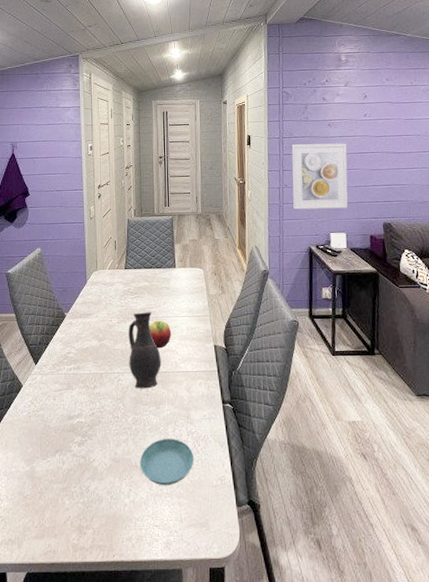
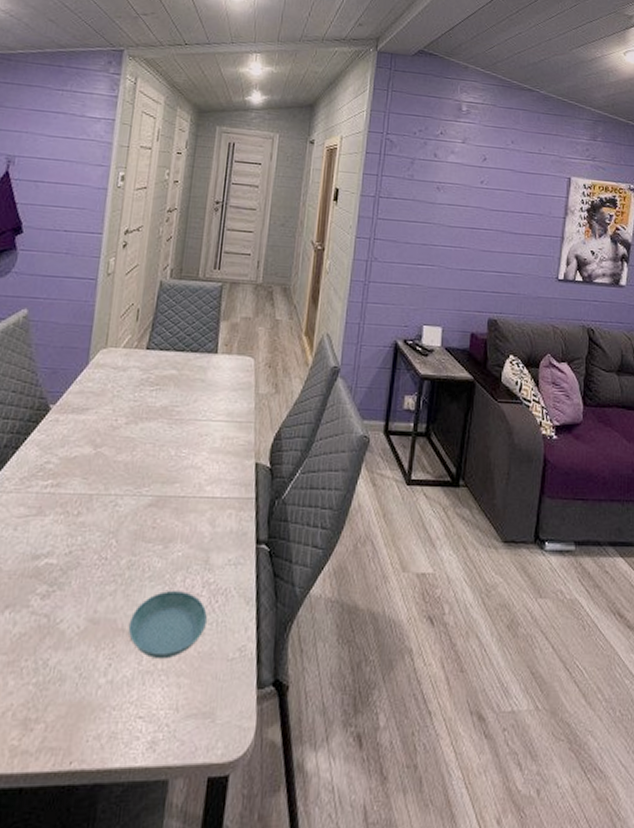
jug: present [128,312,161,389] -> none [132,411,181,519]
fruit: present [149,320,172,349] -> none [169,424,200,464]
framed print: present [291,143,348,210] -> none [381,207,455,296]

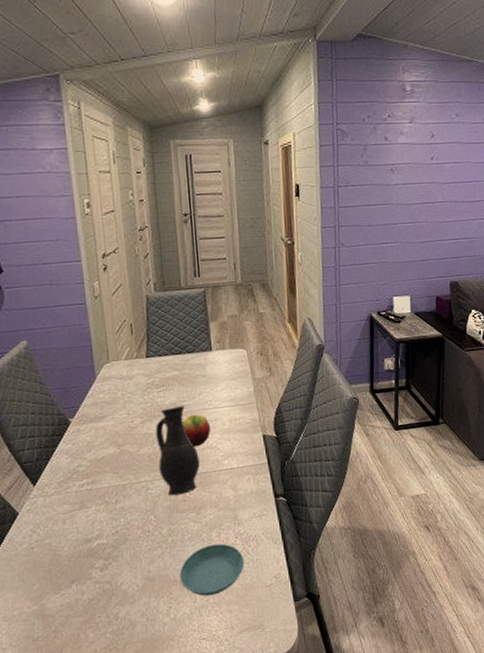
jug: none [132,411,181,519] -> present [155,406,200,497]
fruit: none [169,424,200,464] -> present [181,414,211,447]

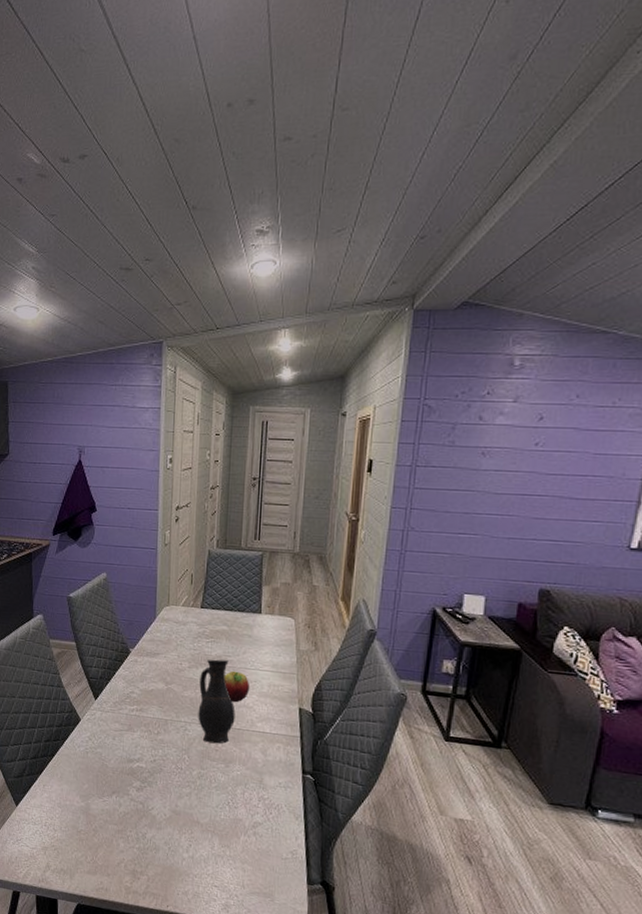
saucer: present [179,543,244,596] -> none [202,799,263,849]

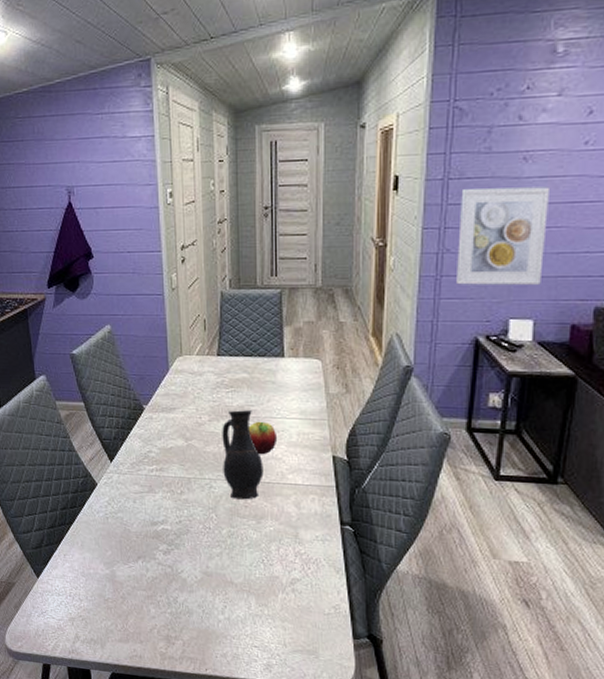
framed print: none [419,476,503,565] -> present [457,187,549,285]

